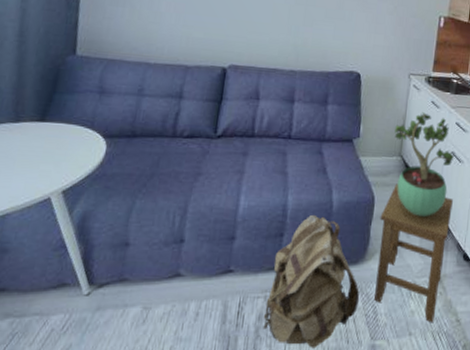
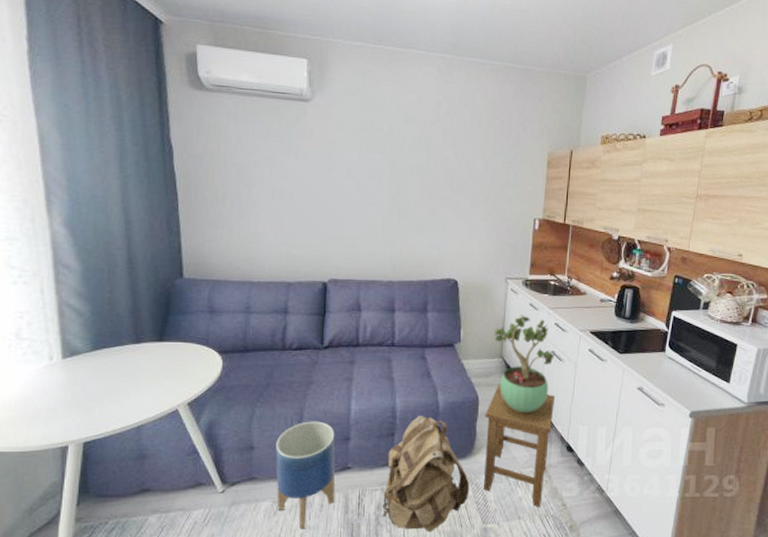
planter: none [147,216,220,341] -> present [275,421,335,529]

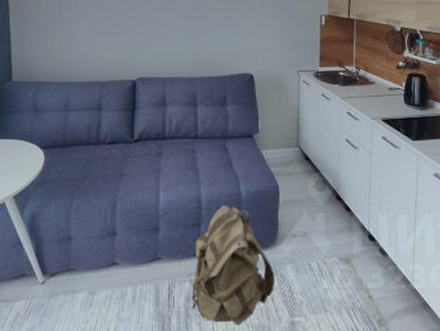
planter: present [275,421,335,529] -> none [91,212,147,322]
stool: present [484,383,555,508] -> none [286,172,353,300]
potted plant: present [494,315,554,412] -> none [290,105,349,201]

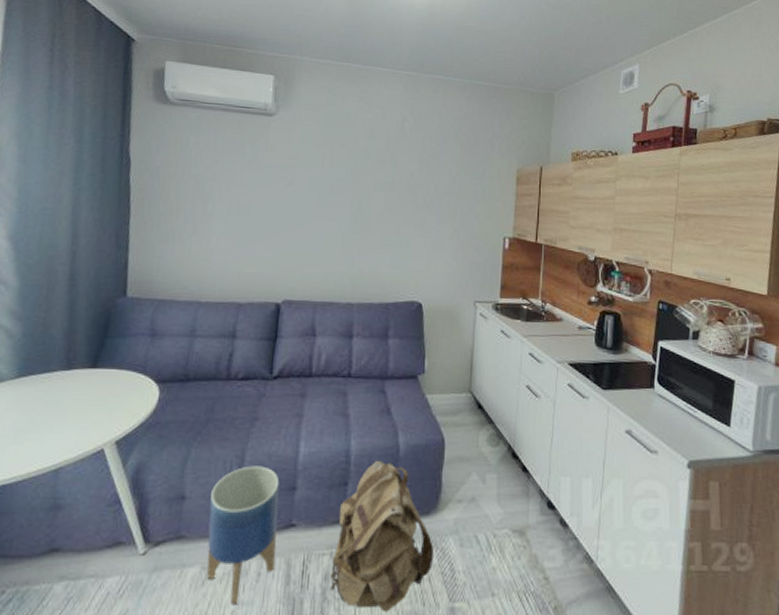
planter: none [91,212,147,322] -> present [206,465,280,605]

